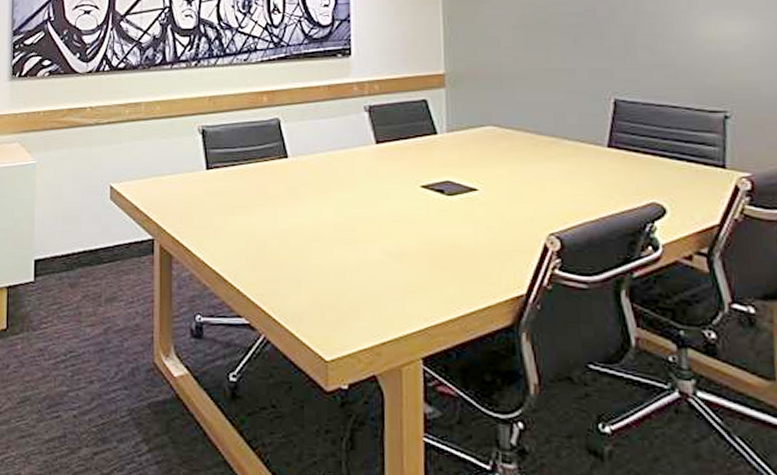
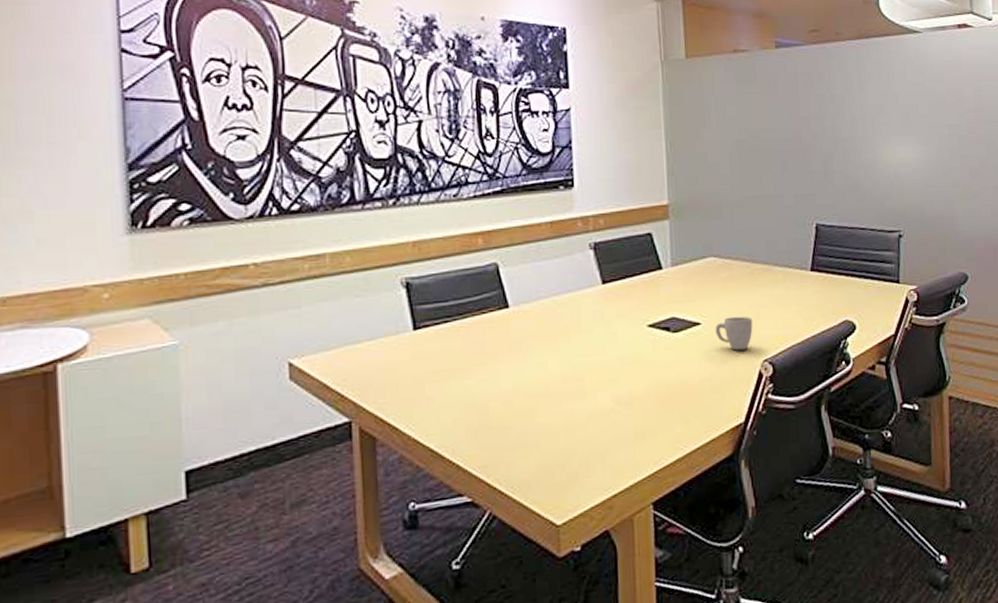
mug: none [494,186,537,221] -> present [715,316,753,351]

